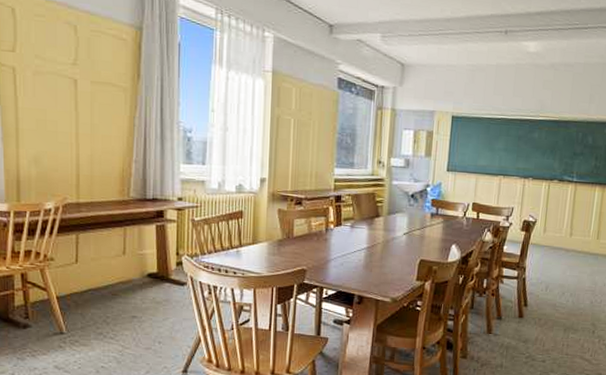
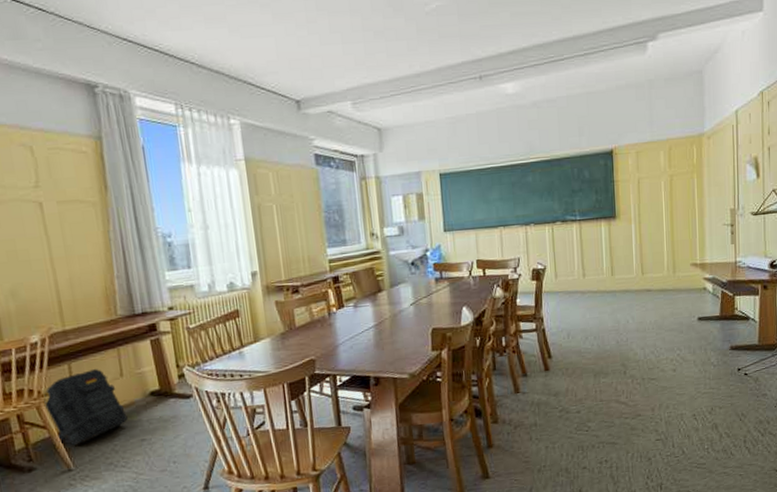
backpack: none [49,242,124,311] -> present [44,368,129,446]

